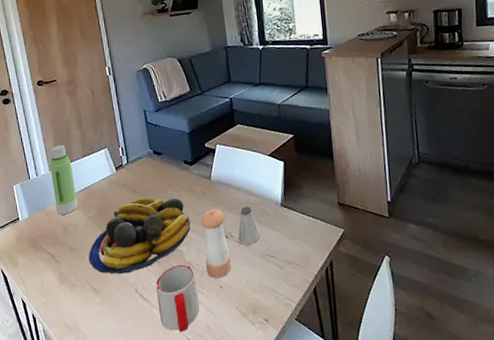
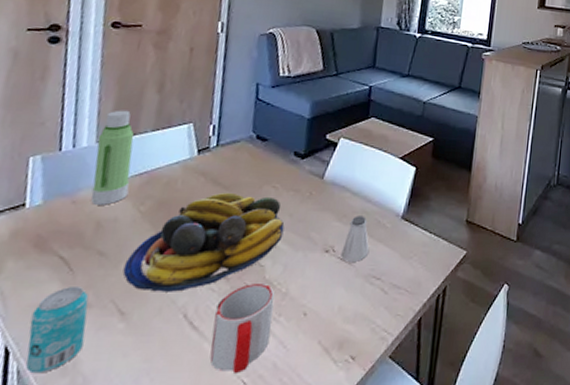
beverage can: none [42,272,77,332] -> present [26,285,89,374]
pepper shaker: present [200,208,231,278] -> none [290,214,331,303]

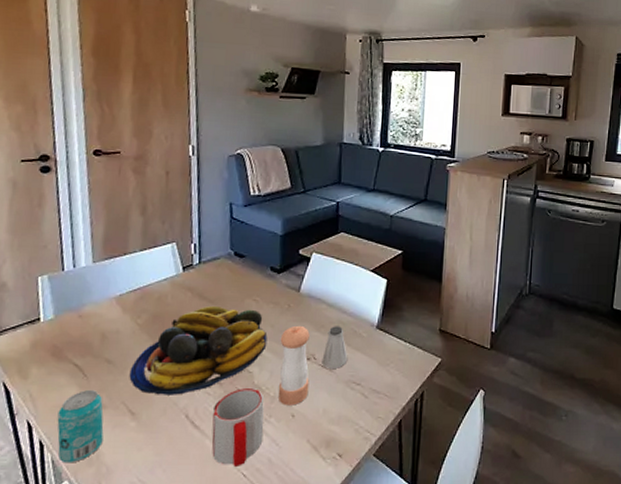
water bottle: present [91,110,134,205] -> none [94,232,126,319]
pepper shaker: none [290,214,331,303] -> present [278,325,310,406]

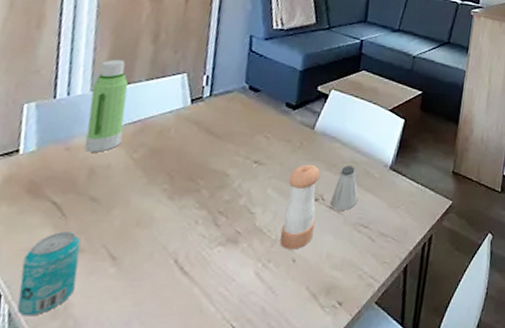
water bottle: none [94,232,126,319] -> present [85,59,128,152]
fruit bowl: present [129,307,267,395] -> none [115,142,275,238]
mug: present [212,387,265,468] -> none [199,229,265,319]

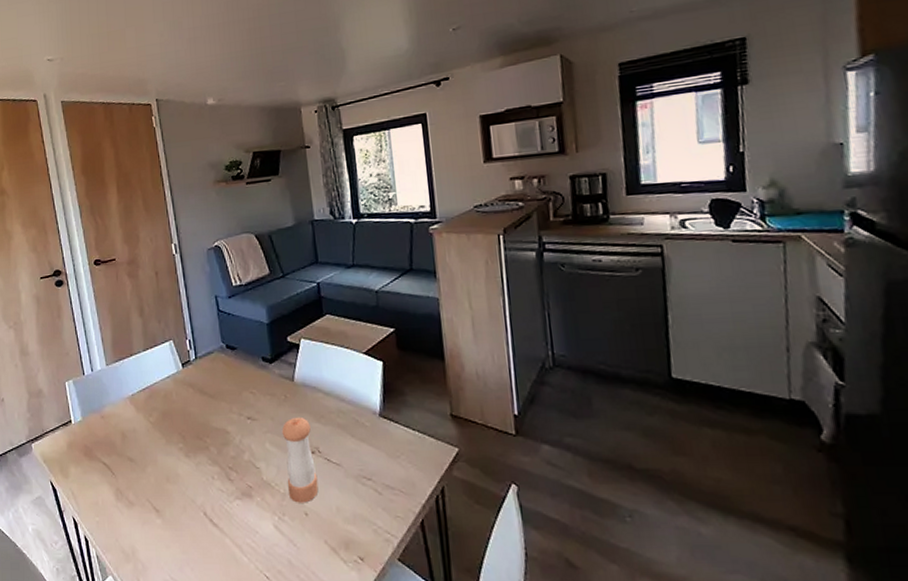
beverage can: present [17,230,81,316] -> none [96,487,136,559]
water bottle: present [85,59,128,152] -> none [106,335,138,418]
saltshaker: present [330,165,358,210] -> none [327,415,354,462]

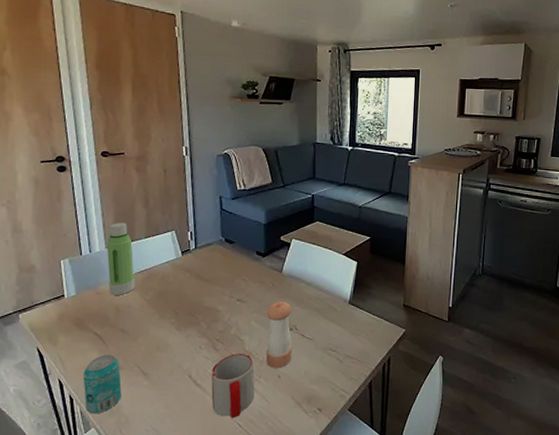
beverage can: none [96,487,136,559] -> present [83,354,122,414]
water bottle: none [106,335,138,418] -> present [106,222,135,295]
mug: none [227,484,280,569] -> present [211,353,255,419]

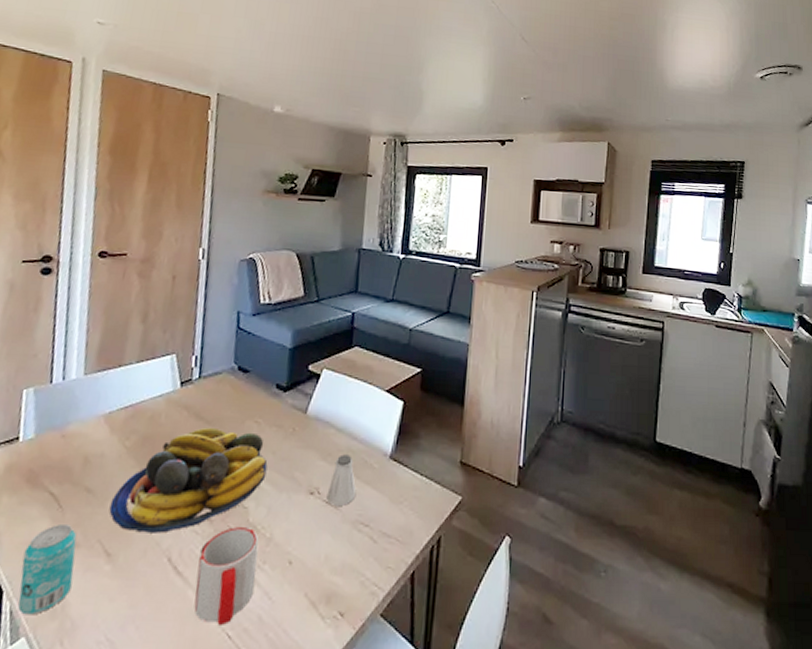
water bottle: present [106,222,135,295] -> none [79,341,120,440]
fruit bowl: none [141,285,256,359] -> present [109,428,268,534]
pepper shaker: present [266,301,292,368] -> none [275,452,315,550]
saltshaker: none [302,301,325,337] -> present [326,454,357,506]

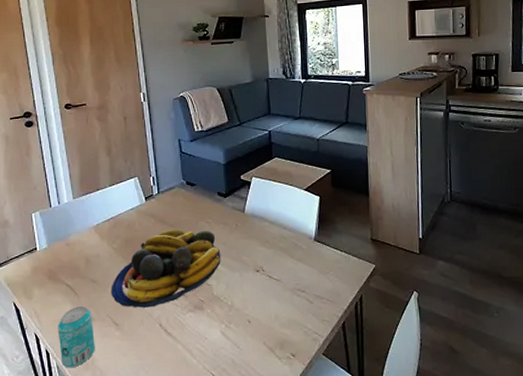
mug: present [194,526,259,627] -> none [181,298,226,368]
saltshaker: present [326,454,357,506] -> none [269,240,292,278]

